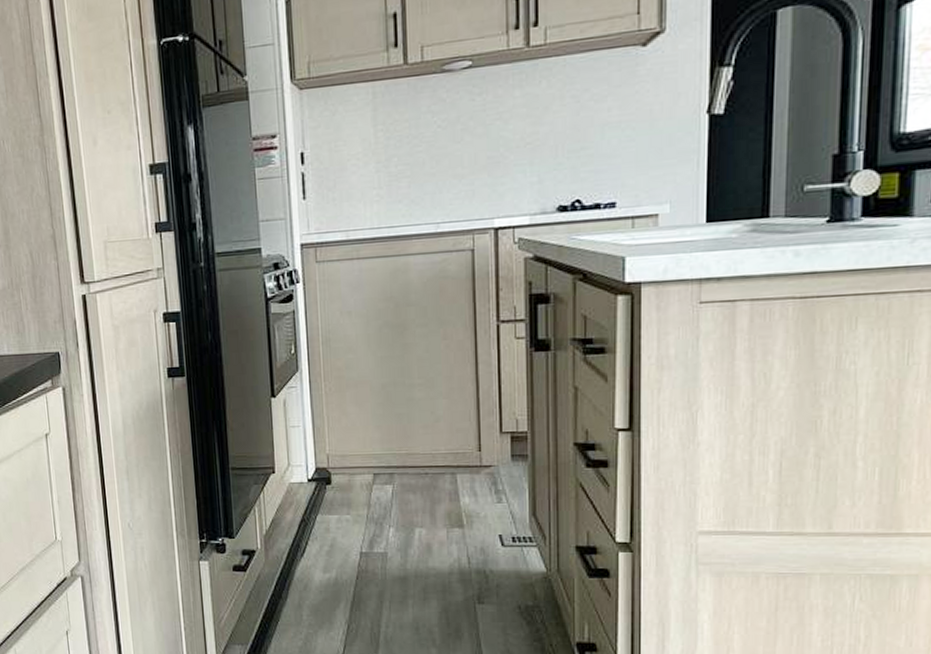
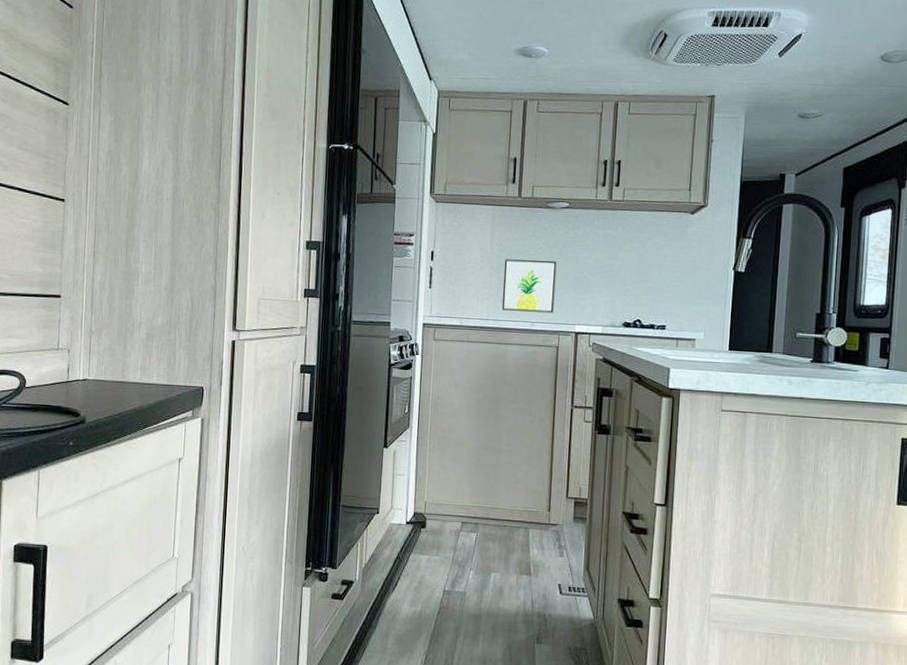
wall art: none [394,140,464,214] -> present [501,259,557,313]

